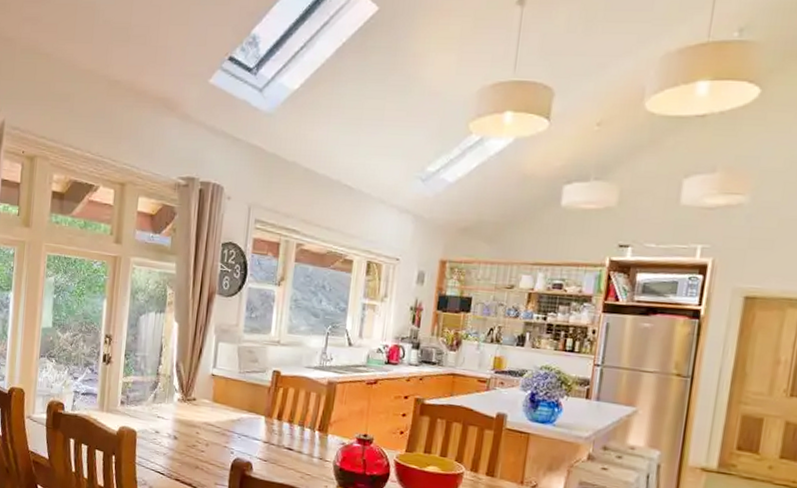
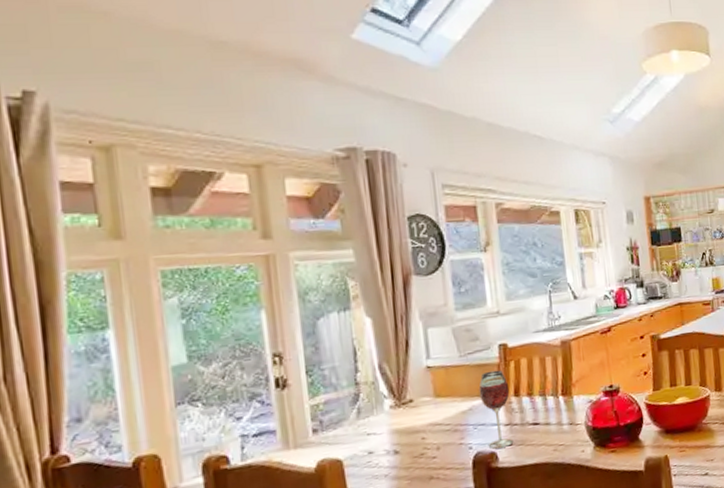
wineglass: none [246,391,275,461] -> present [478,369,514,449]

